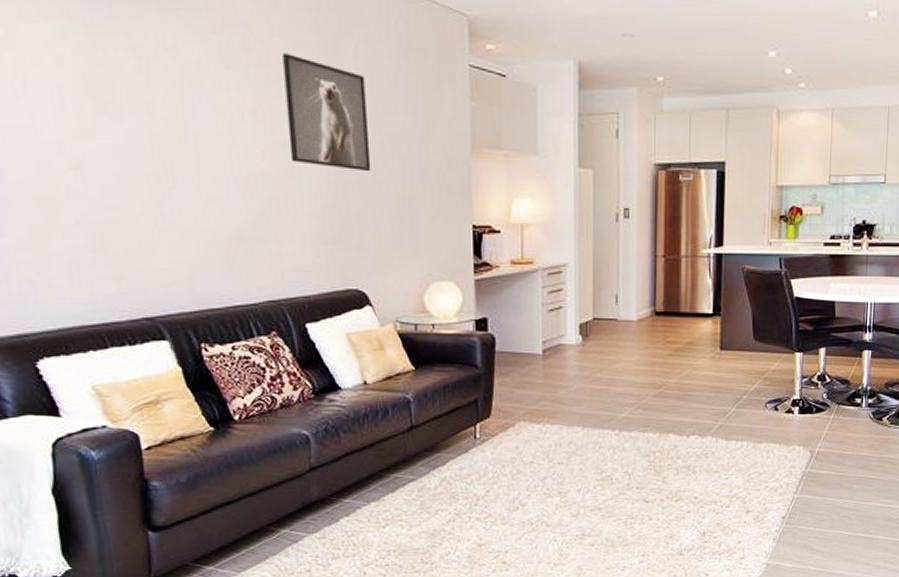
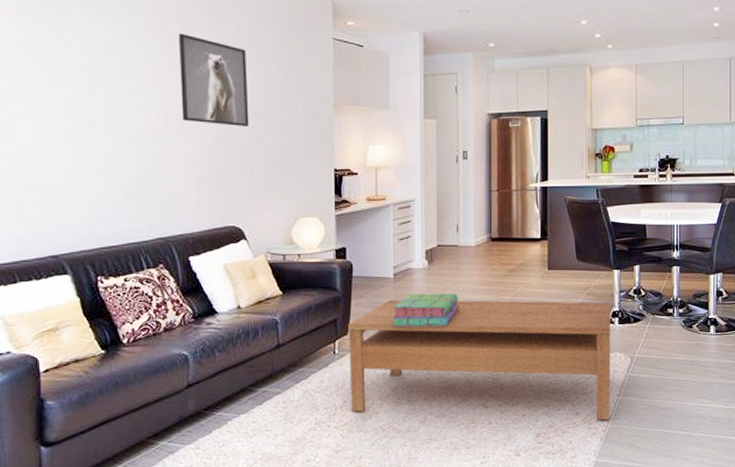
coffee table: none [491,379,790,520] -> present [348,299,611,421]
stack of books: none [540,373,618,411] -> present [391,293,459,327]

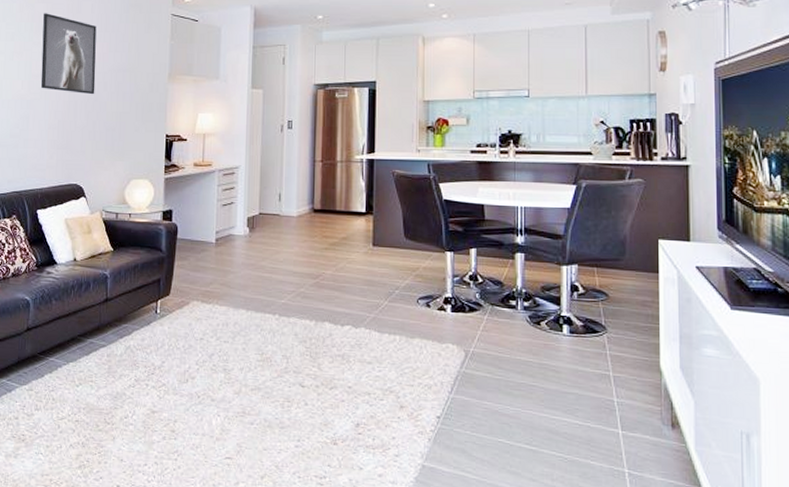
coffee table: present [348,299,611,421] -> none [169,264,442,420]
stack of books: present [391,293,459,327] -> none [211,260,279,296]

